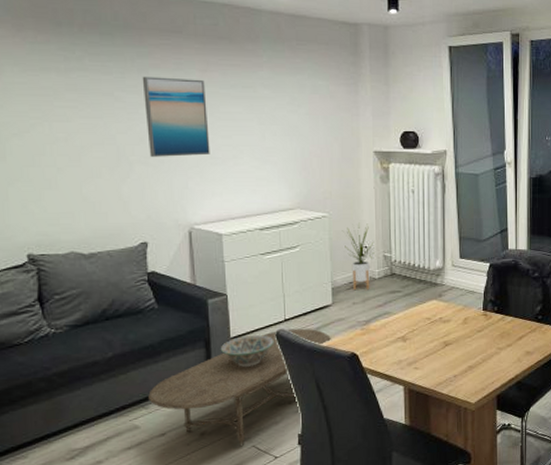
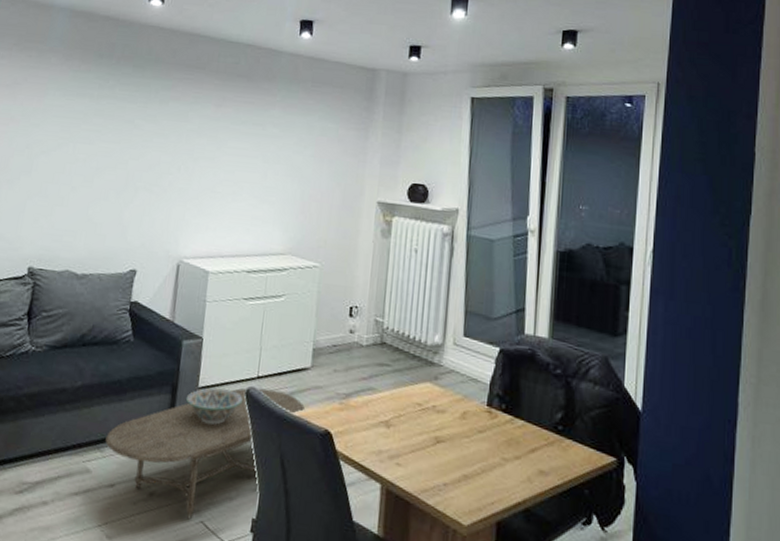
wall art: present [142,76,210,157] -> none [155,107,218,189]
house plant: present [342,222,374,290] -> none [332,278,366,357]

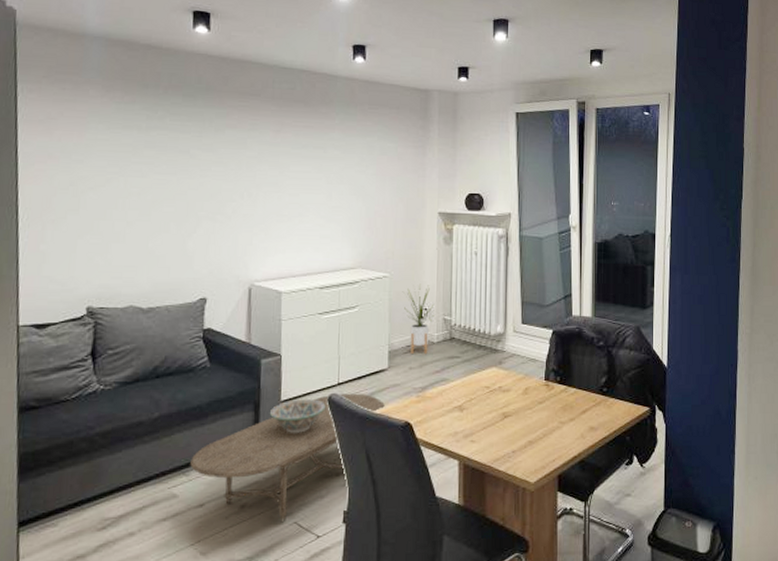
house plant: none [332,278,366,357] -> present [402,283,435,354]

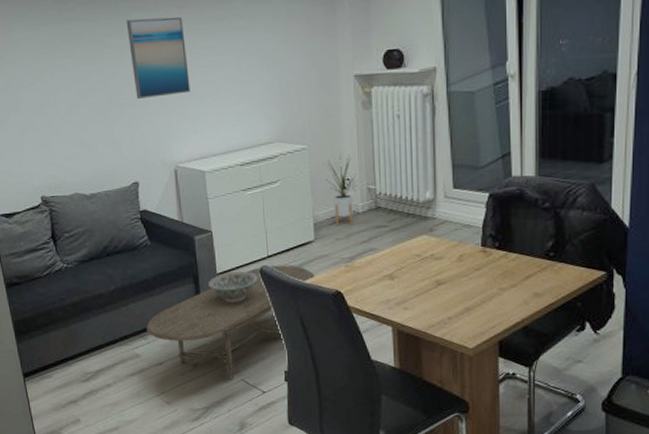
wall art: none [217,136,278,214] -> present [126,16,190,99]

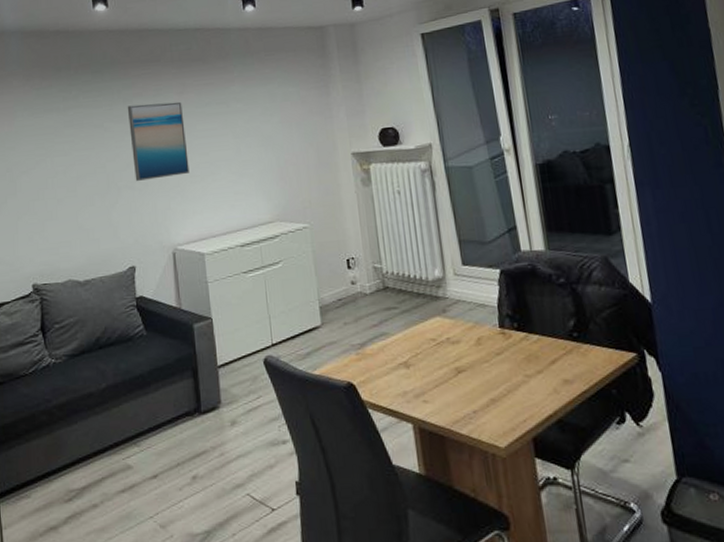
coffee table: present [146,265,314,378] -> none [140,354,324,493]
decorative bowl: present [207,271,258,302] -> none [208,362,263,399]
house plant: present [322,153,357,225] -> none [325,231,363,308]

